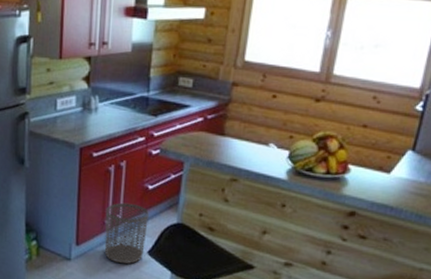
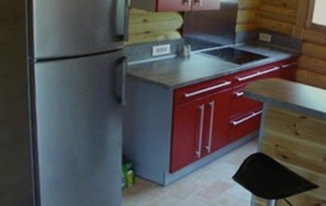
waste bin: present [104,202,149,264] -> none [195,136,234,188]

